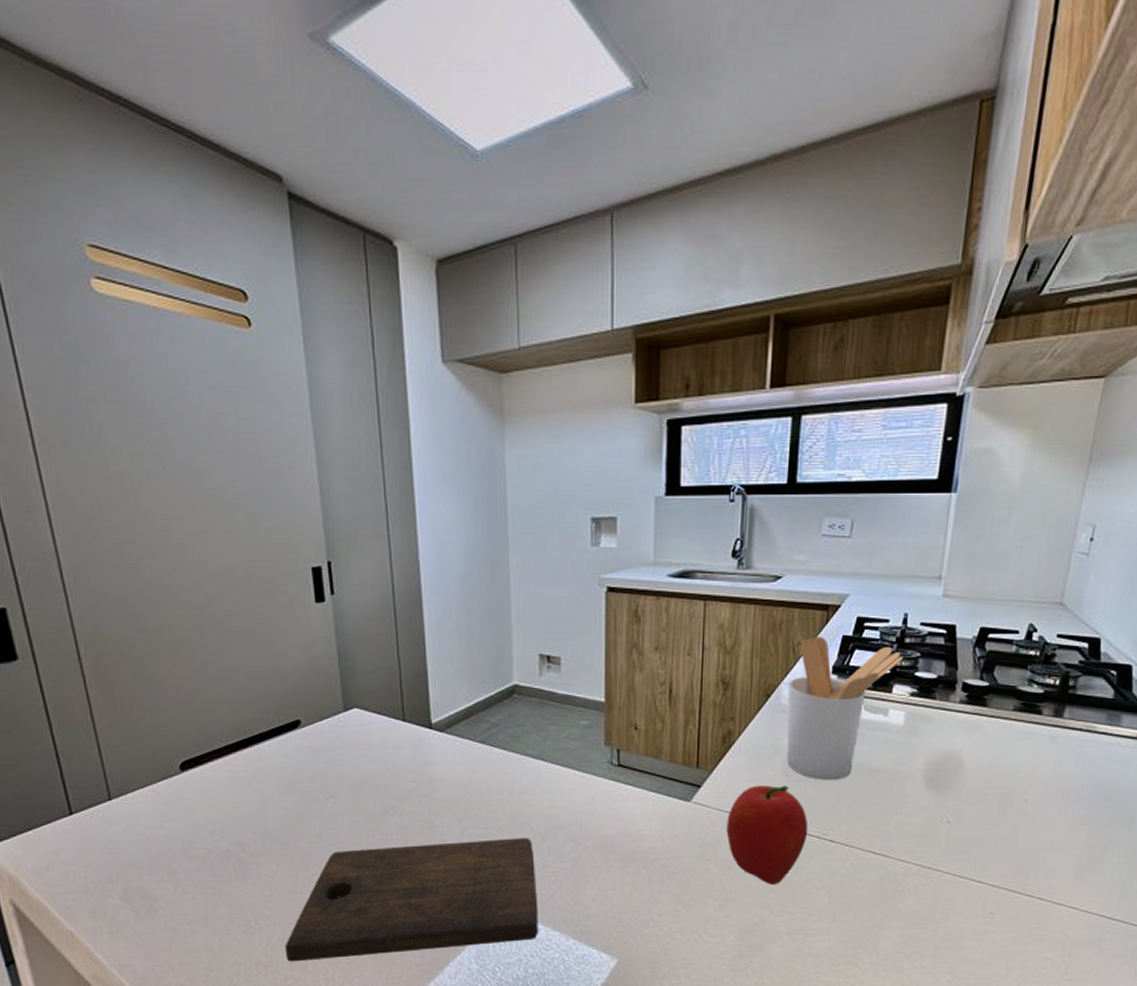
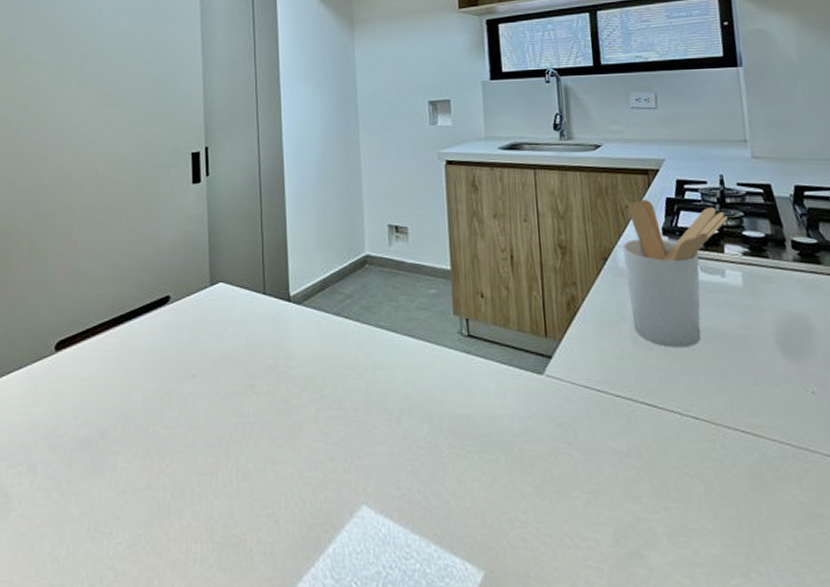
cutting board: present [285,838,538,962] -> none [132,419,397,576]
fruit: present [726,785,809,885] -> none [582,354,669,473]

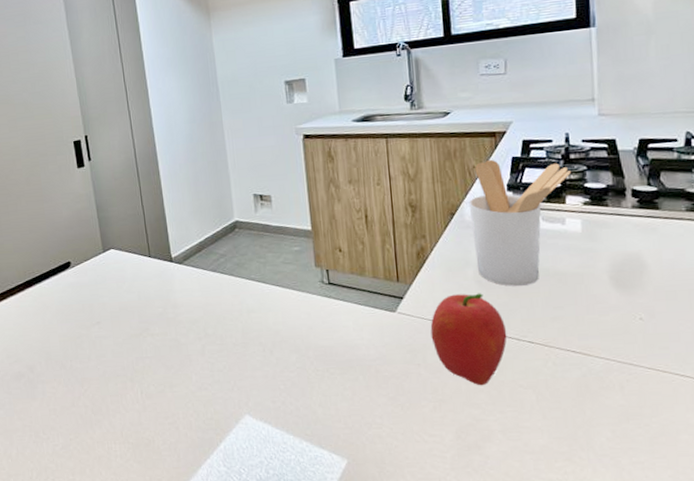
fruit: none [582,354,669,473] -> present [430,293,507,386]

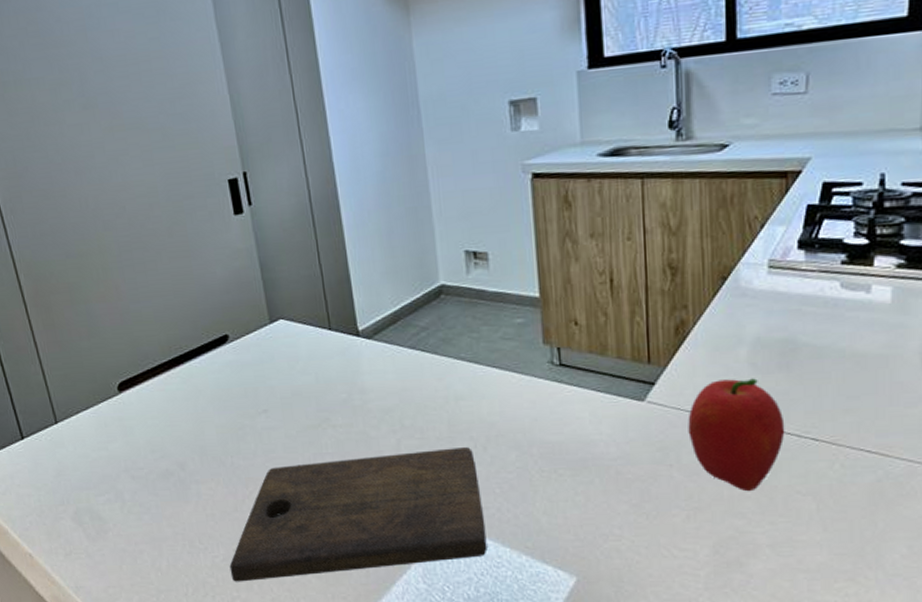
cutting board: none [67,351,275,467] -> present [229,447,487,582]
utensil holder: present [468,159,571,287] -> none [746,207,883,371]

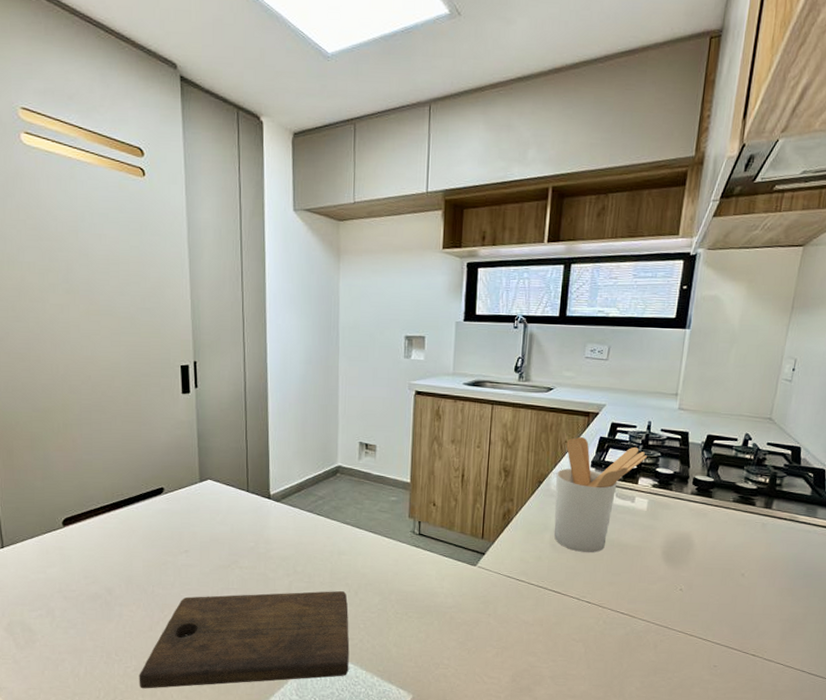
fruit: present [688,378,785,492] -> none [504,555,570,637]
utensil holder: none [746,207,883,371] -> present [554,436,647,553]

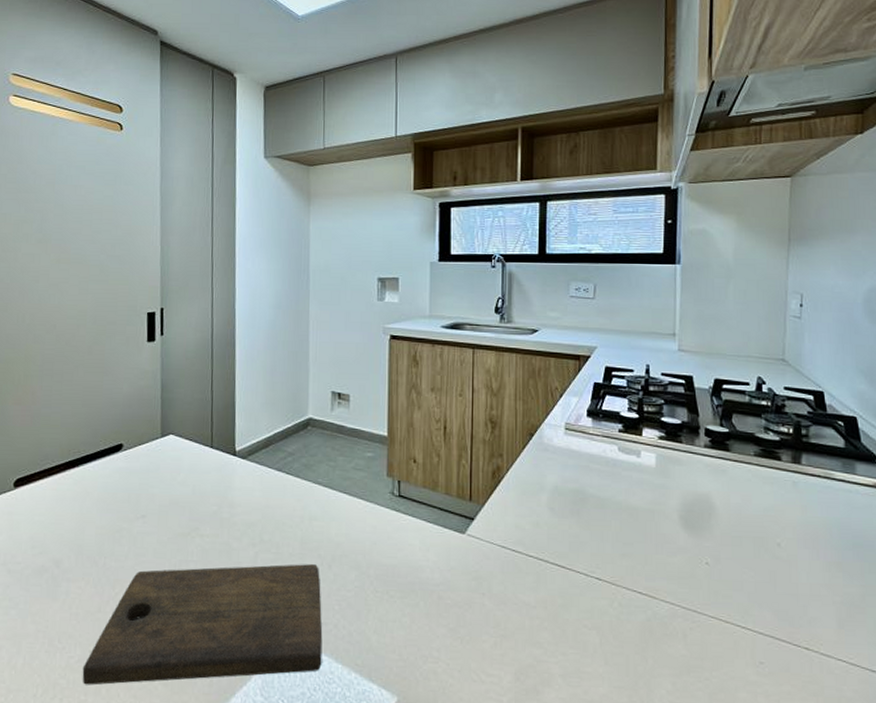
utensil holder: present [554,436,647,553] -> none [548,382,649,518]

